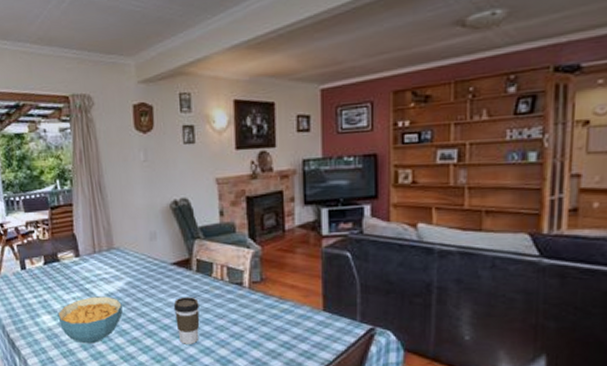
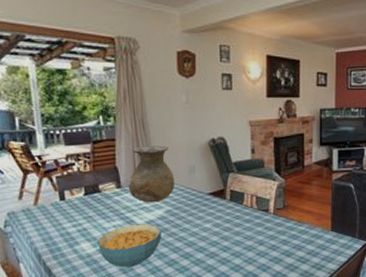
vase: none [86,210,136,273] -> present [128,146,175,203]
coffee cup: present [173,297,200,344] -> none [208,222,231,263]

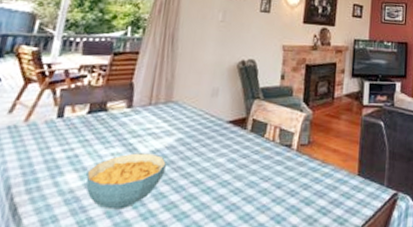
vase: present [128,146,175,203] -> none [140,62,194,128]

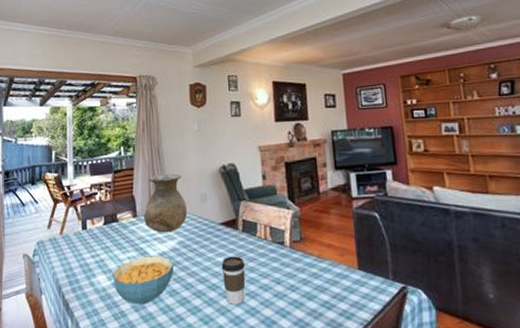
vase: none [140,62,194,128] -> present [143,174,188,233]
coffee cup: none [220,157,248,210] -> present [221,256,246,304]

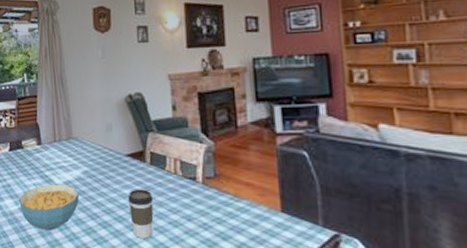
vase: present [143,174,188,233] -> none [47,102,92,162]

